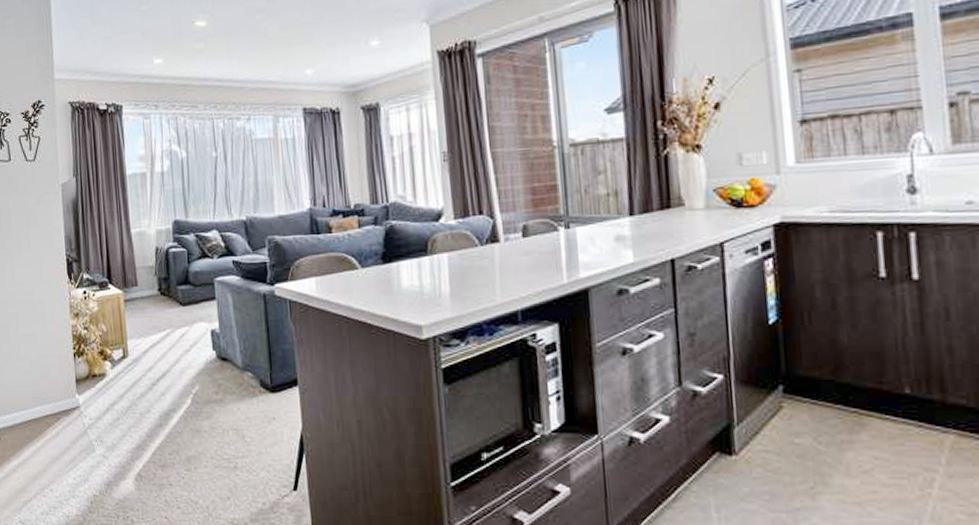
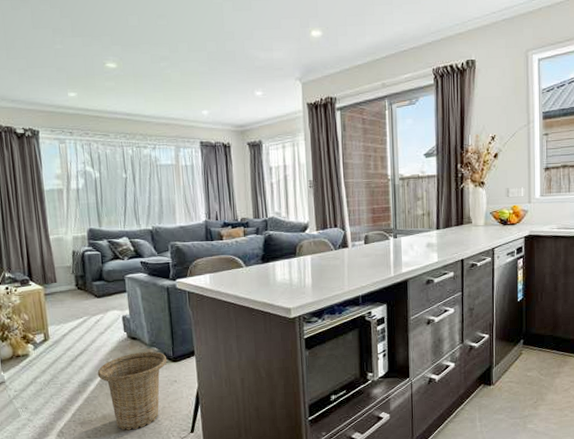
basket: none [181,377,264,480] -> present [97,351,167,431]

